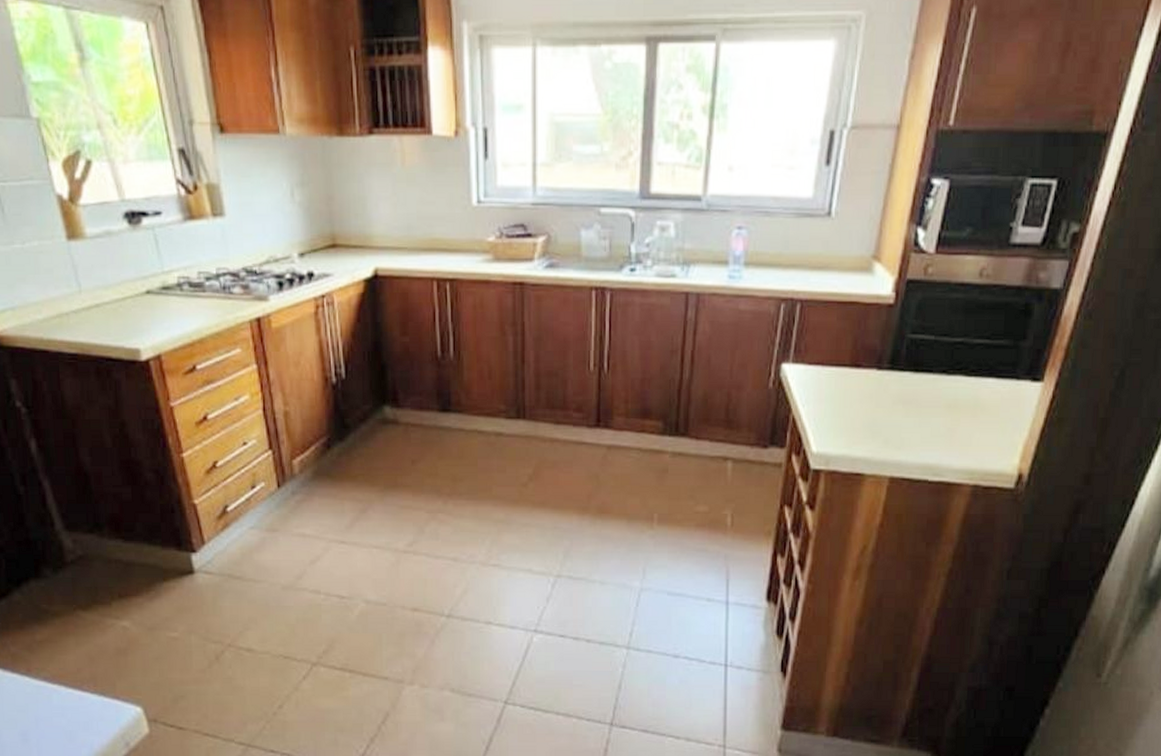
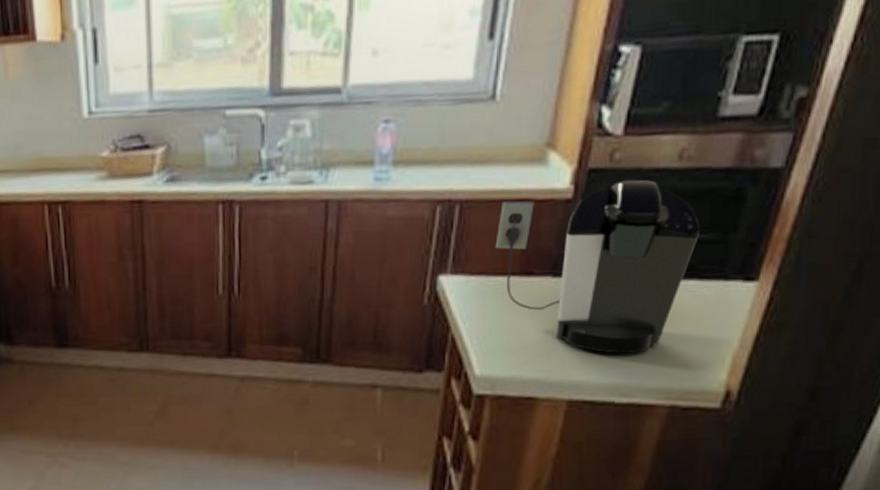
coffee maker: none [830,291,996,438] -> present [495,179,700,354]

